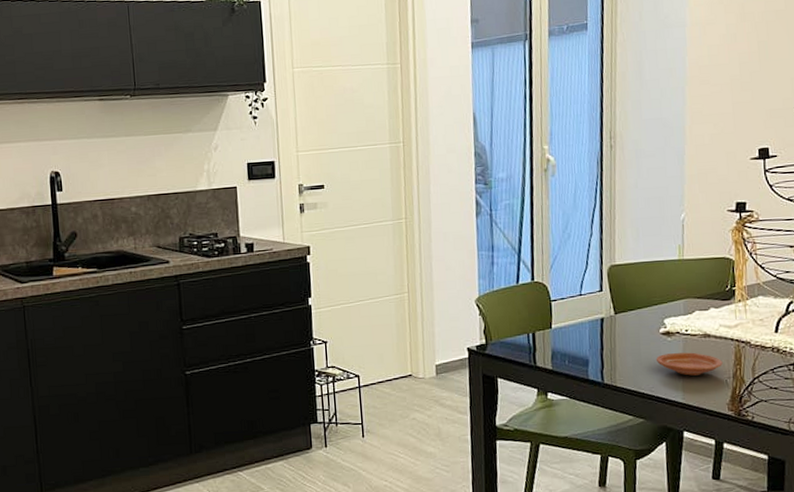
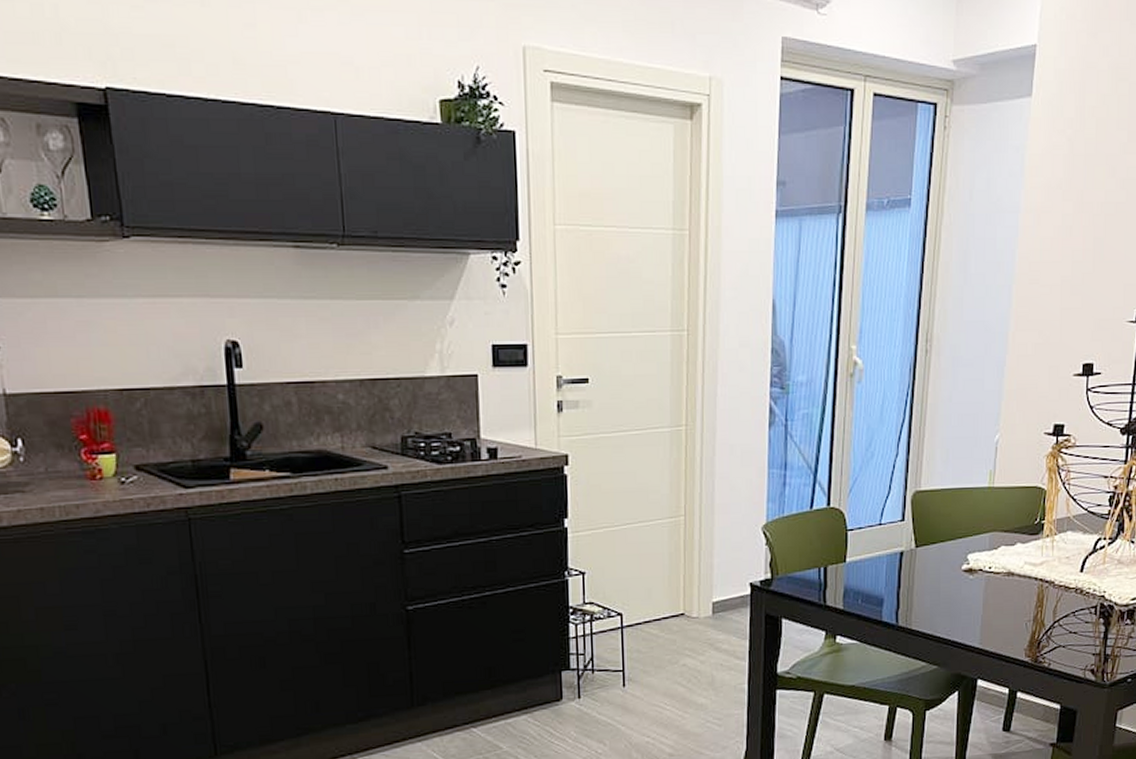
plate: present [655,352,723,376] -> none [955,592,1024,618]

